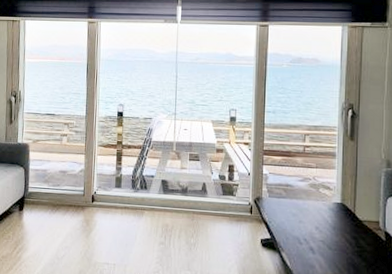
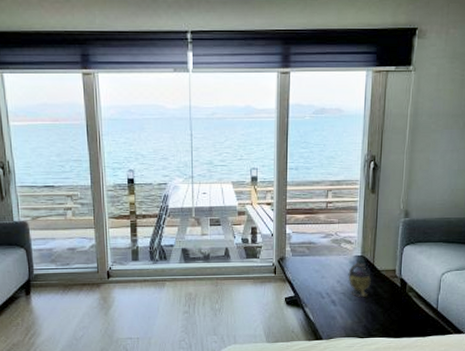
teapot: none [327,204,352,248] -> present [348,257,371,298]

